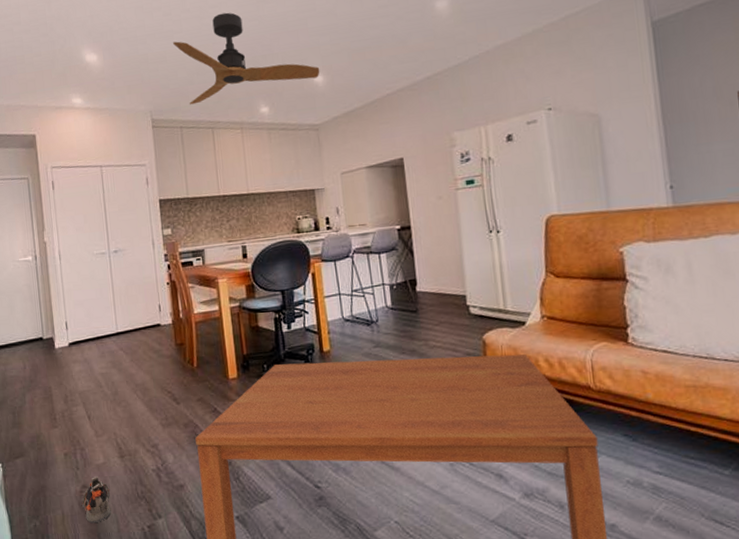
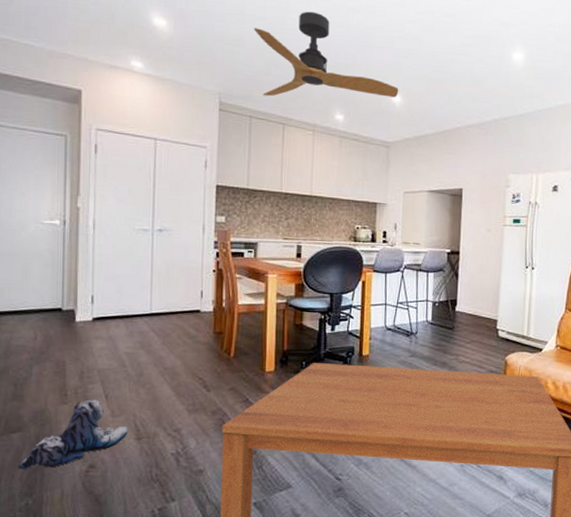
plush toy: none [24,421,112,492] -> present [19,399,128,469]
shoe: present [82,477,111,524] -> none [86,457,120,504]

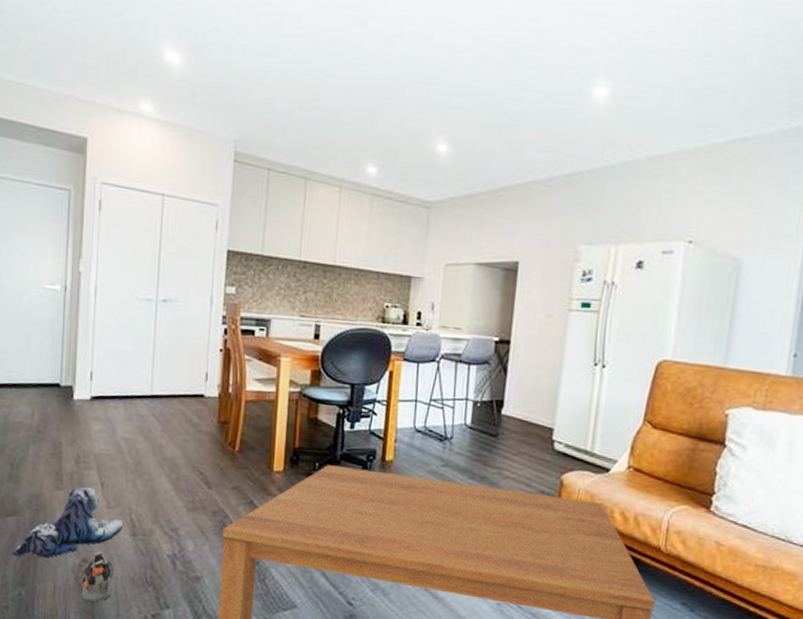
shoe: none [86,457,120,504] -> present [79,552,113,603]
ceiling fan: present [253,11,399,98] -> none [276,40,446,146]

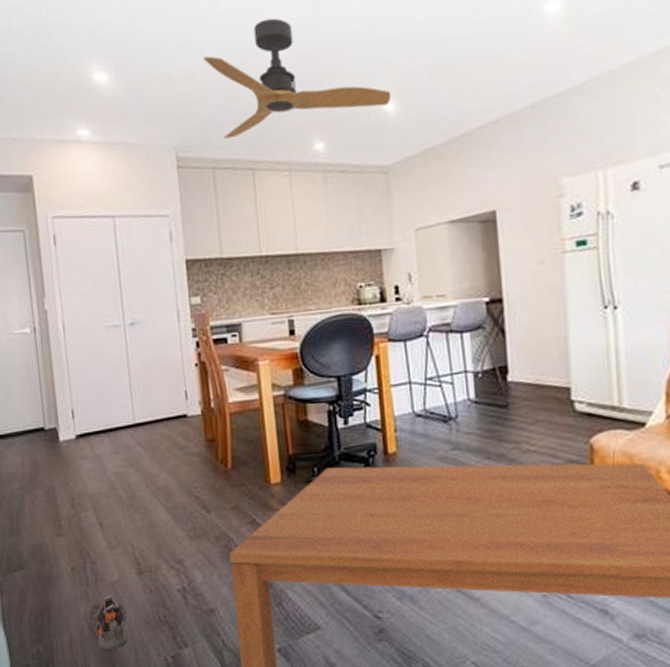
plush toy: present [13,487,124,558] -> none [25,530,128,611]
ceiling fan: none [276,40,446,146] -> present [202,18,391,139]

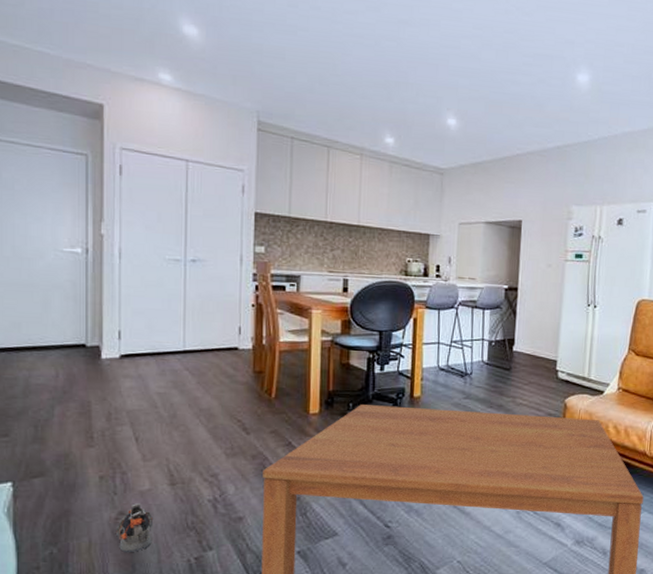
ceiling fan: present [202,18,391,139] -> none [294,22,455,120]

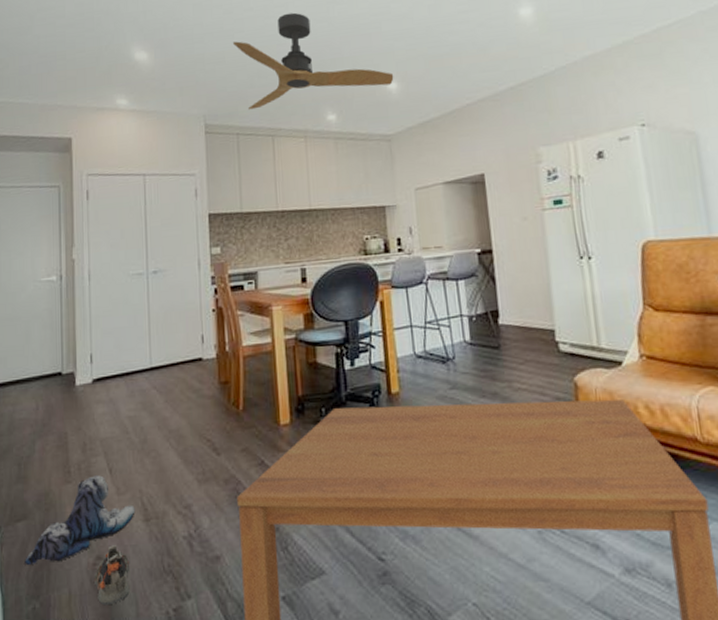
plush toy: none [41,442,161,516] -> present [25,475,135,565]
ceiling fan: none [294,22,455,120] -> present [232,12,394,110]

